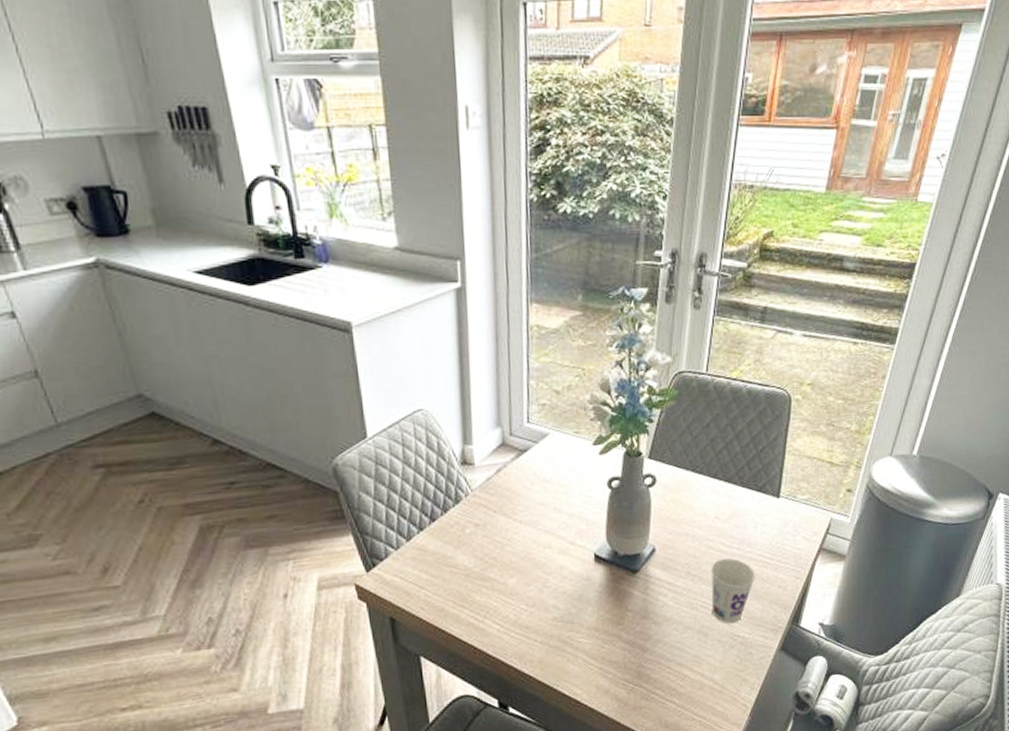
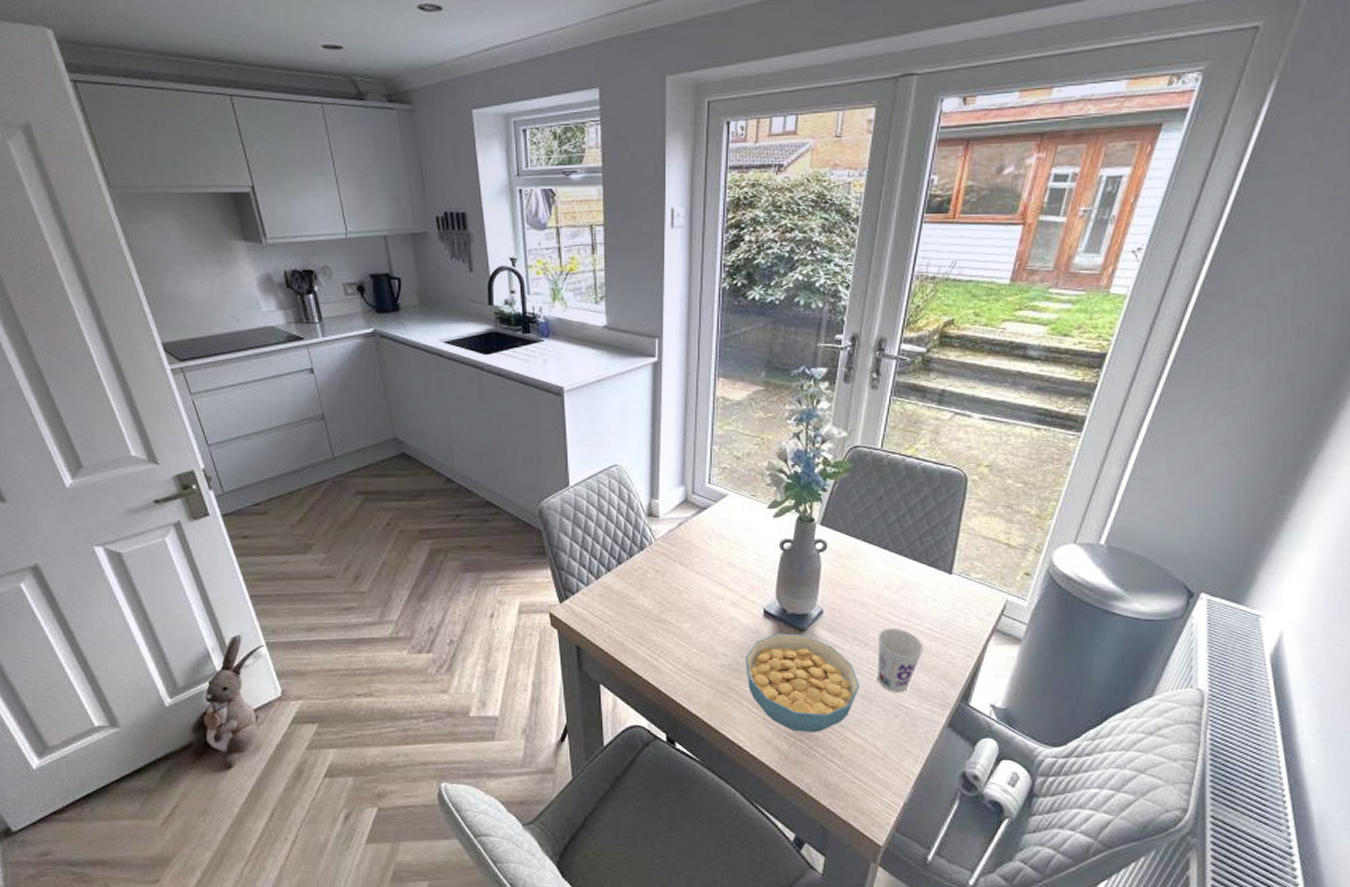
cereal bowl: none [578,575,695,677] -> present [746,633,860,732]

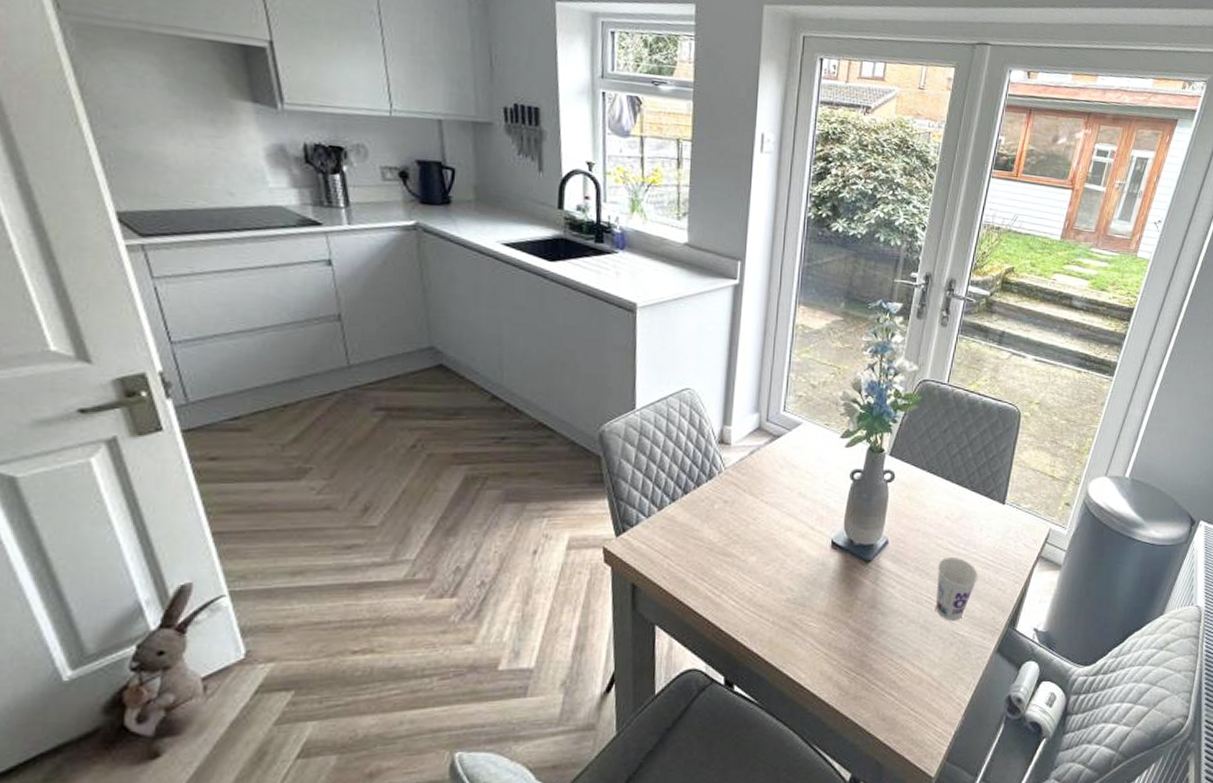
cereal bowl: present [746,633,860,732] -> none [810,564,919,666]

